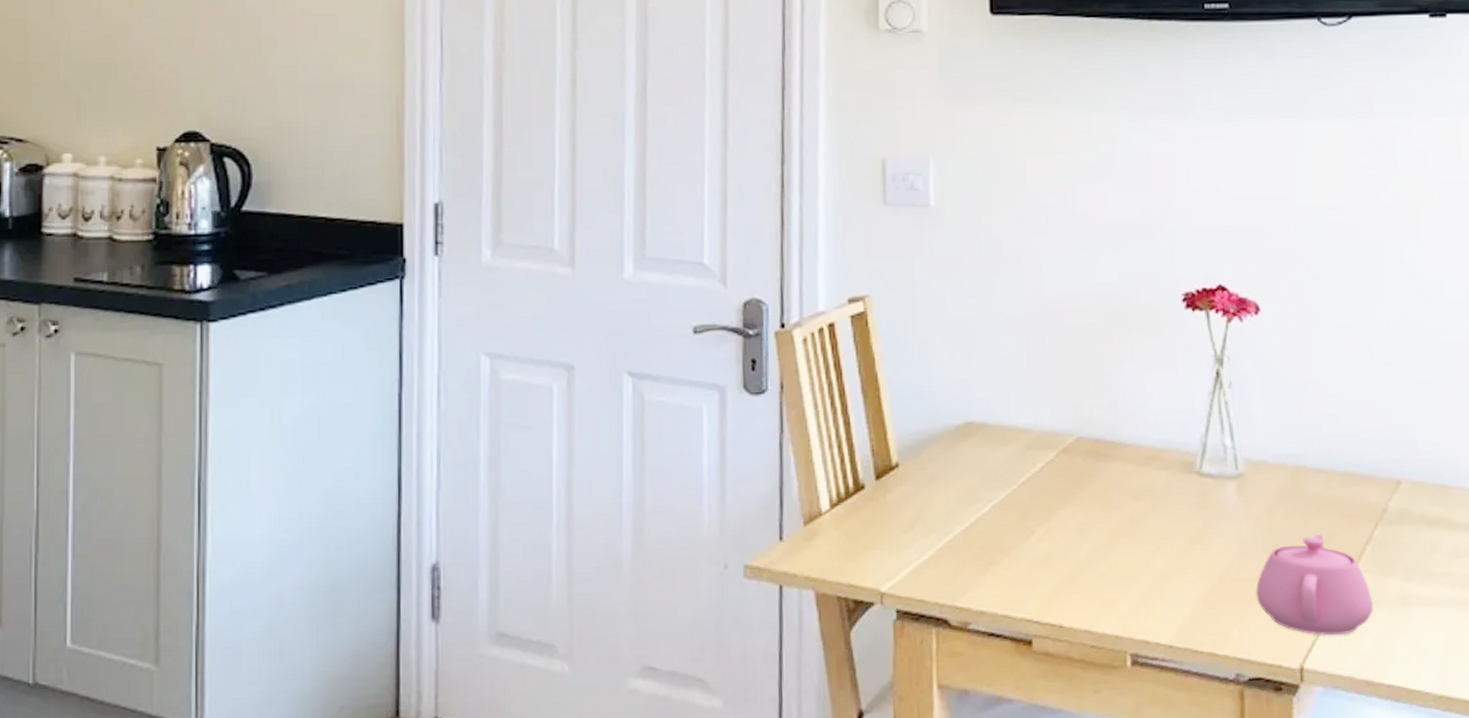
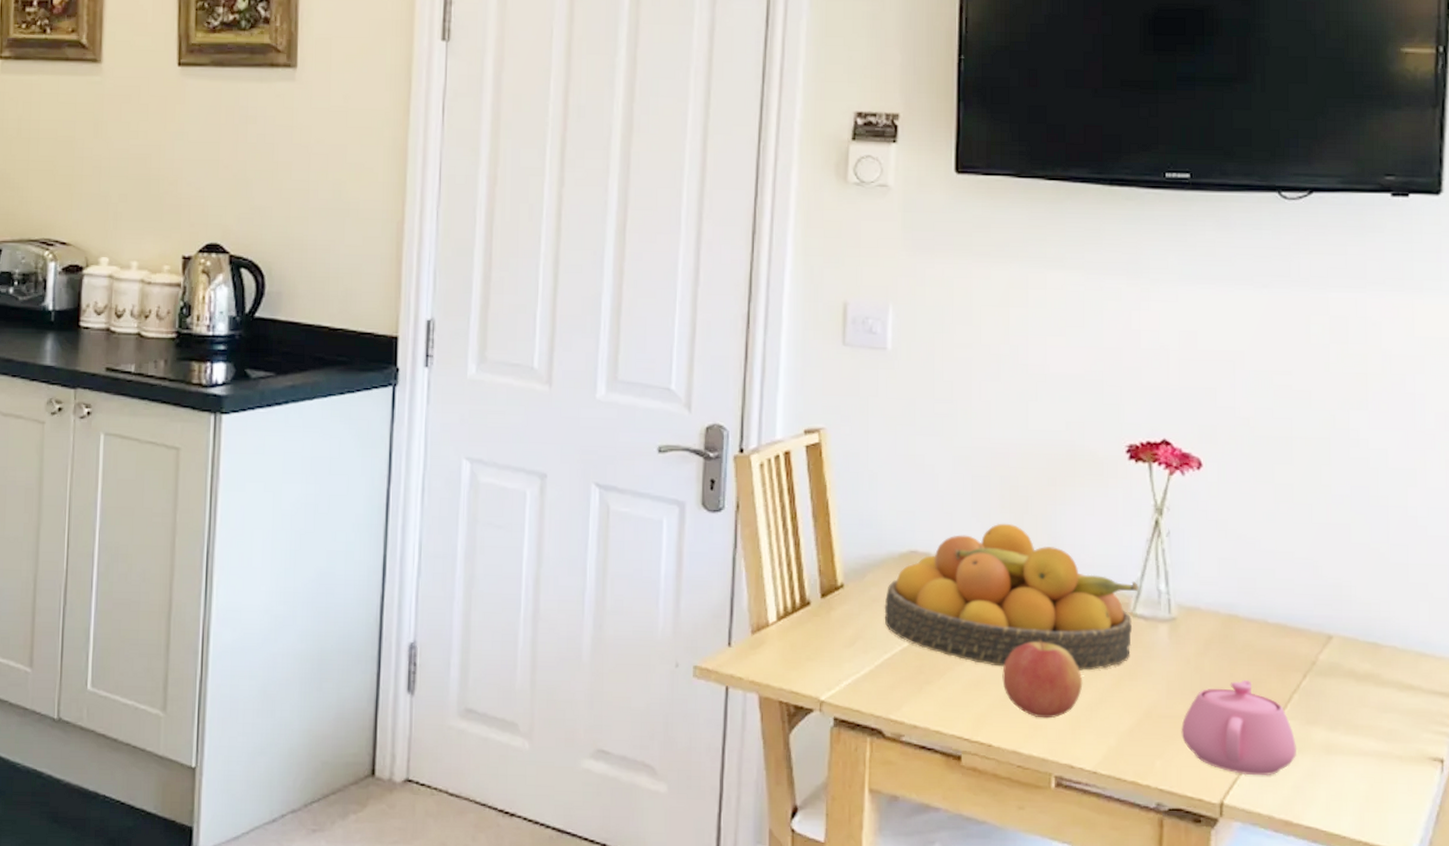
fruit bowl: none [942,385,1204,541] -> present [884,523,1139,671]
apple: none [1069,506,1153,593] -> present [1002,638,1083,719]

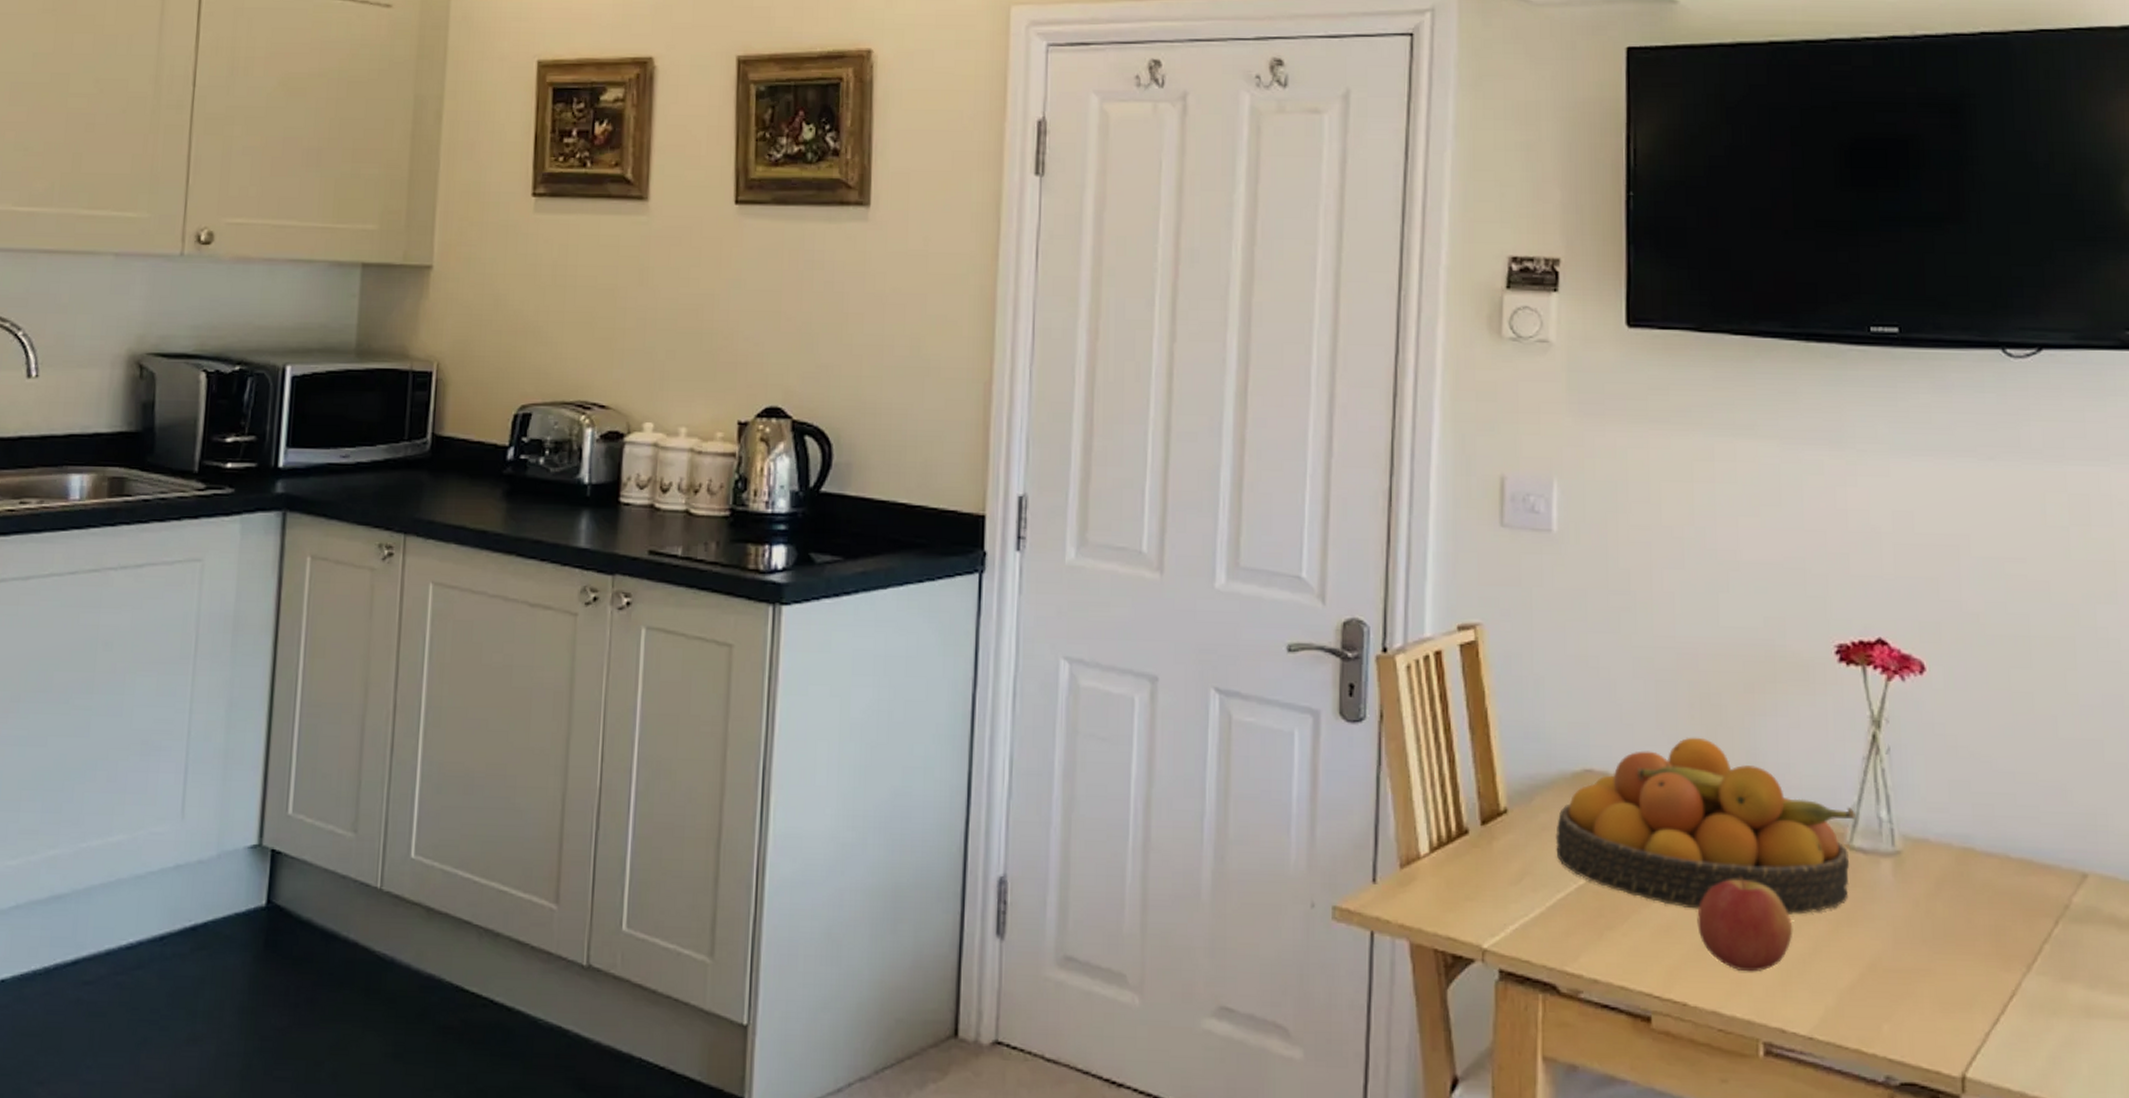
teapot: present [1181,679,1297,776] -> none [1912,926,2052,1044]

